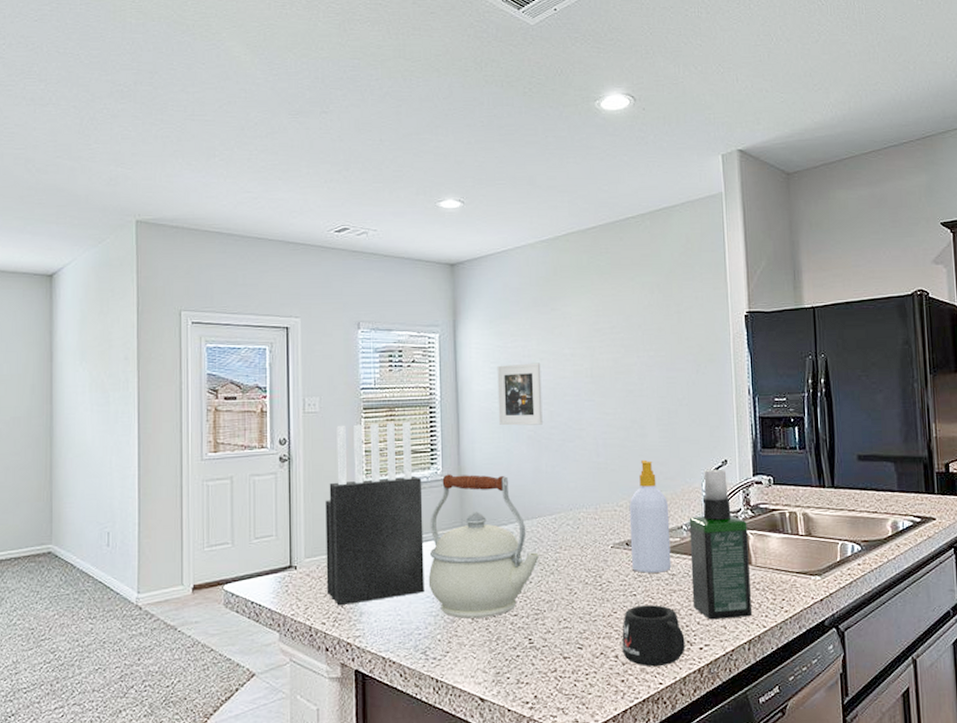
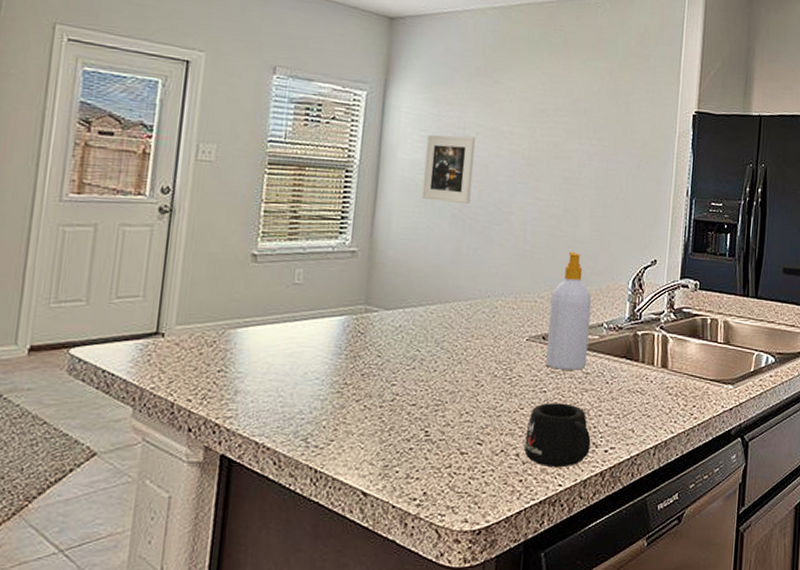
knife block: present [325,421,424,606] -> none [197,180,327,382]
kettle: present [428,474,540,619] -> none [319,246,449,405]
spray bottle: present [689,469,753,620] -> none [603,268,669,423]

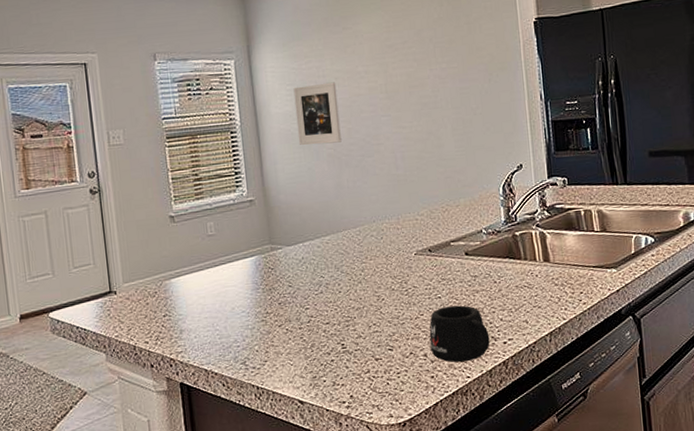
soap bottle: present [546,251,592,370] -> none [429,169,473,277]

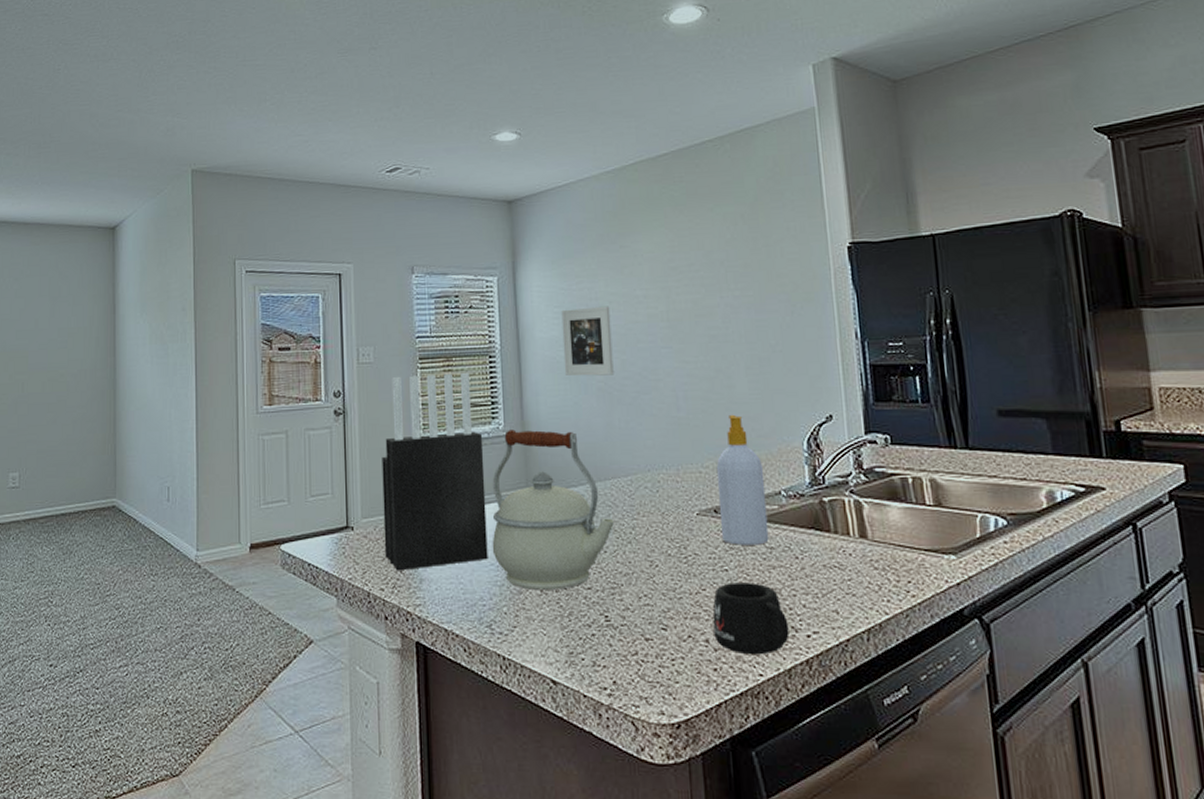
knife block: none [138,147,240,326] -> present [382,372,488,571]
kettle: none [239,194,347,330] -> present [492,429,615,590]
soap bottle: none [429,169,473,277] -> present [716,414,769,545]

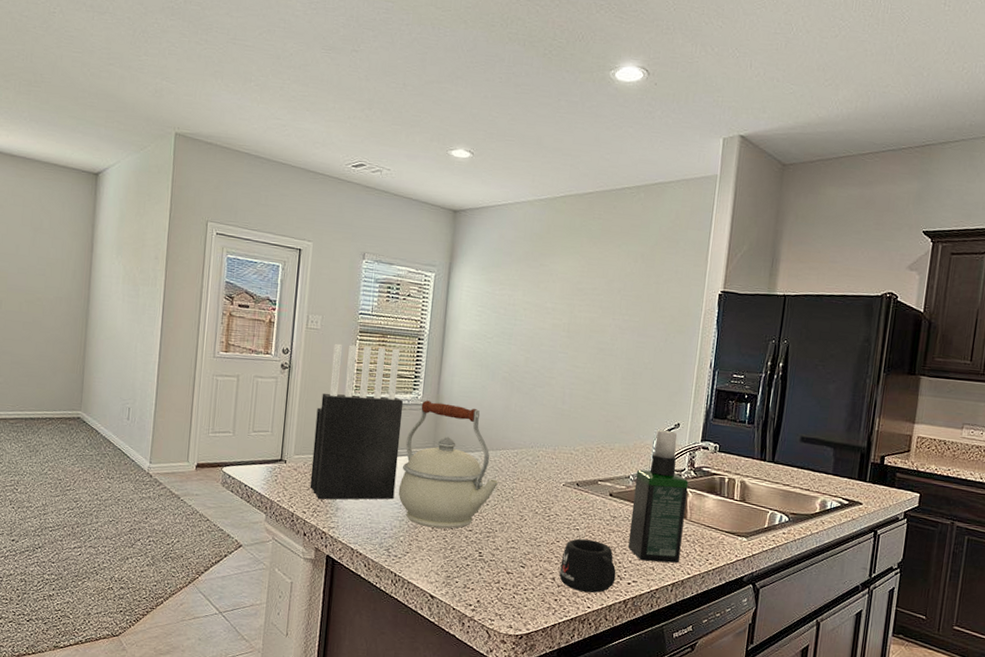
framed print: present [561,306,614,376] -> none [478,309,524,369]
soap bottle: present [716,414,769,545] -> none [579,412,621,514]
spray bottle: none [788,425,871,603] -> present [628,430,689,563]

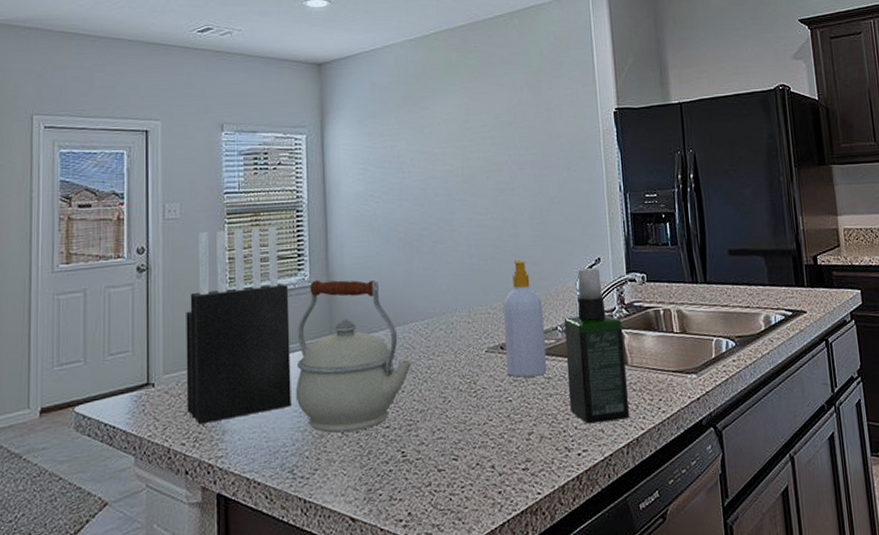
mug: present [559,538,616,593] -> none [498,410,563,476]
soap bottle: none [579,412,621,514] -> present [503,259,547,378]

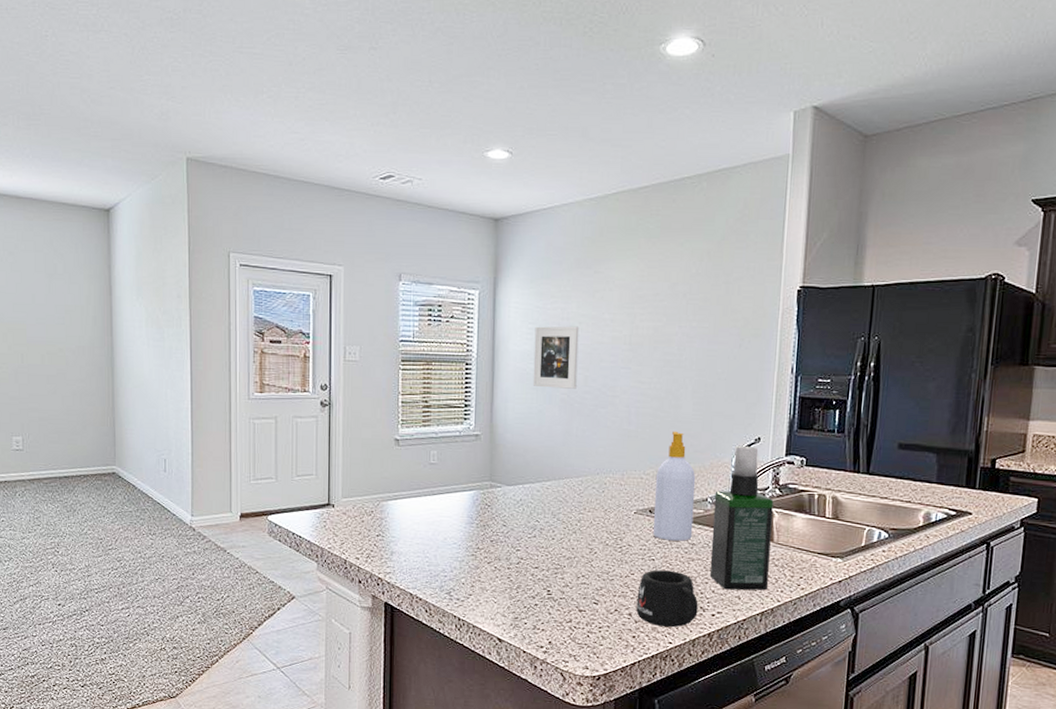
knife block: present [186,226,291,425] -> none [361,375,455,544]
kettle: present [295,280,413,433] -> none [456,430,564,567]
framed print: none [366,163,414,228] -> present [532,326,579,389]
mug: none [498,410,563,476] -> present [636,570,698,628]

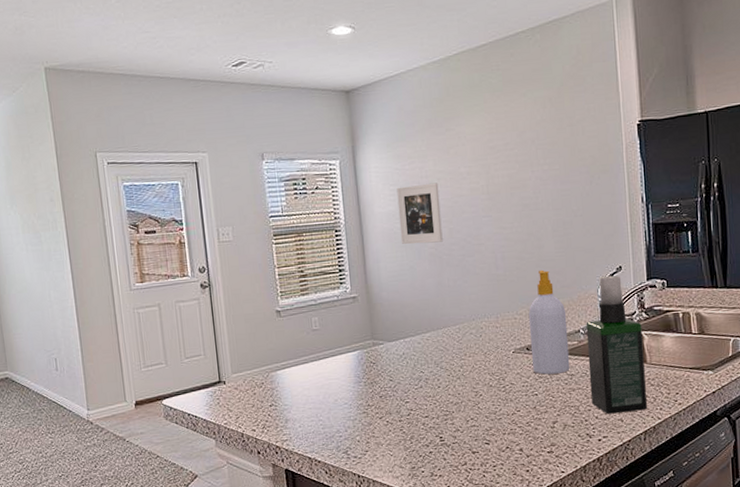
mug: present [636,570,698,628] -> none [525,402,585,458]

